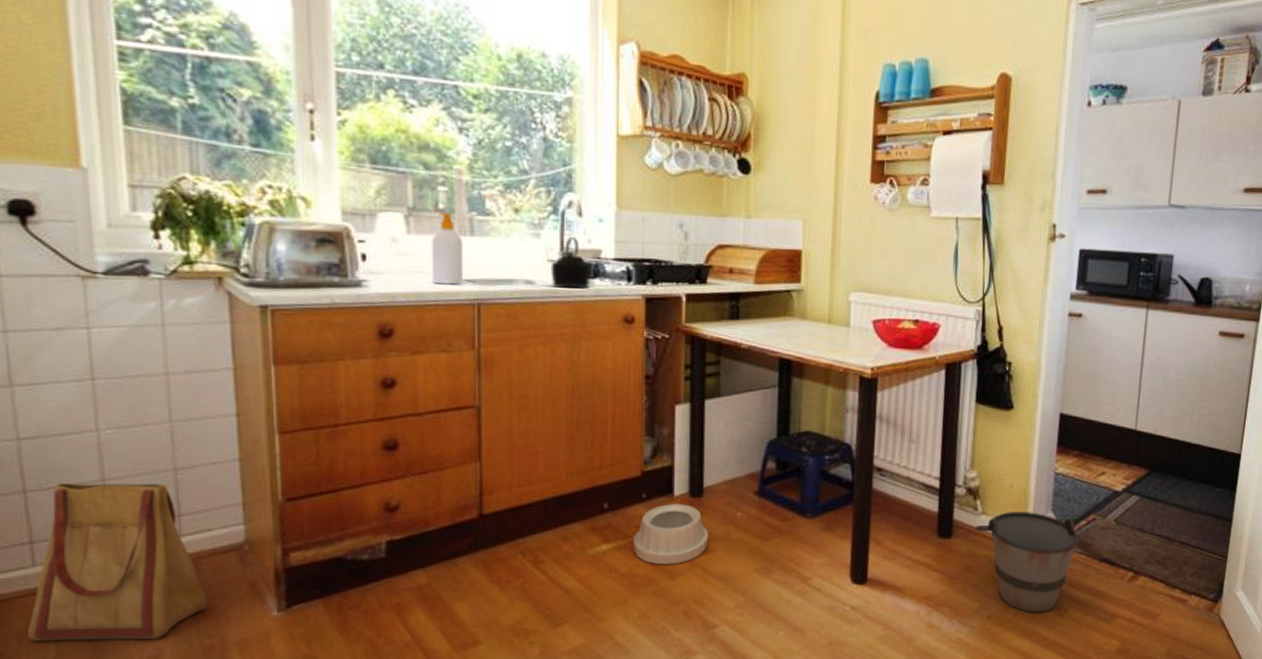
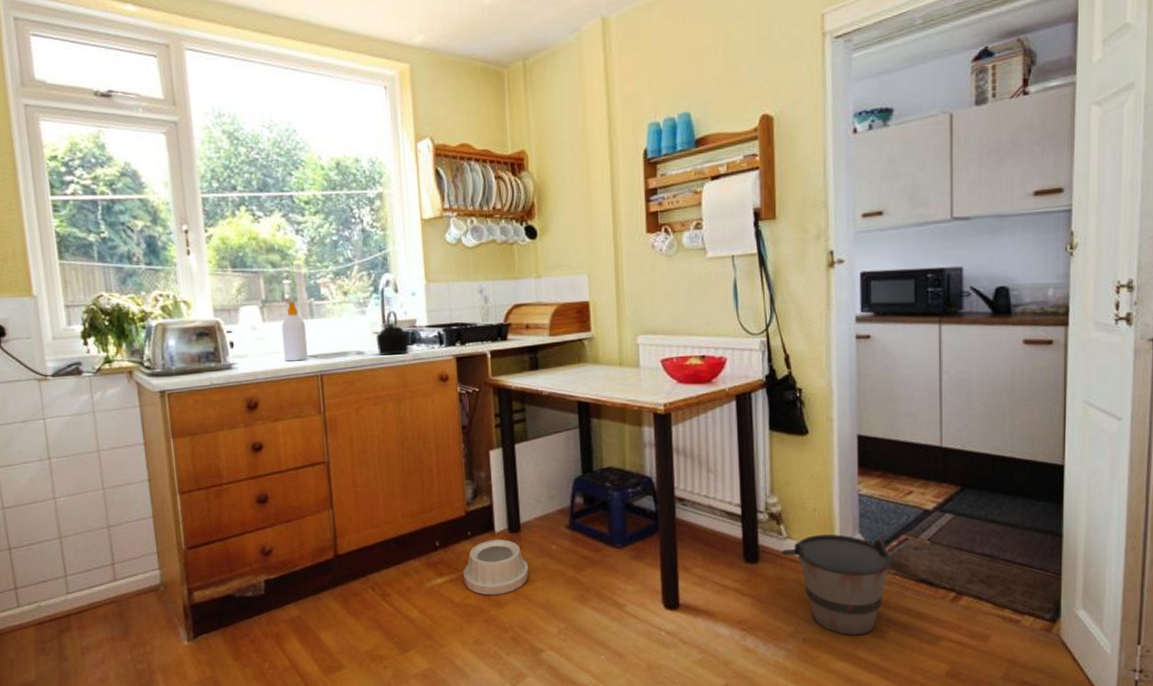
shopping bag: present [28,482,207,641] -> none [17,539,137,666]

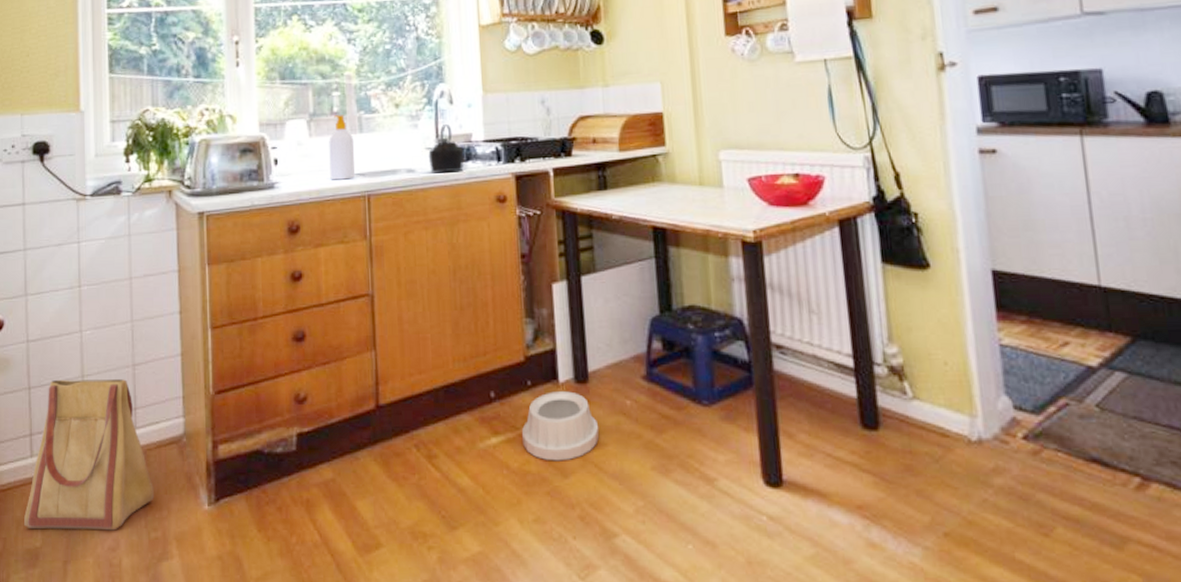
shopping bag: none [17,539,137,666] -> present [24,379,154,531]
bucket: present [781,534,892,636] -> none [907,394,1051,532]

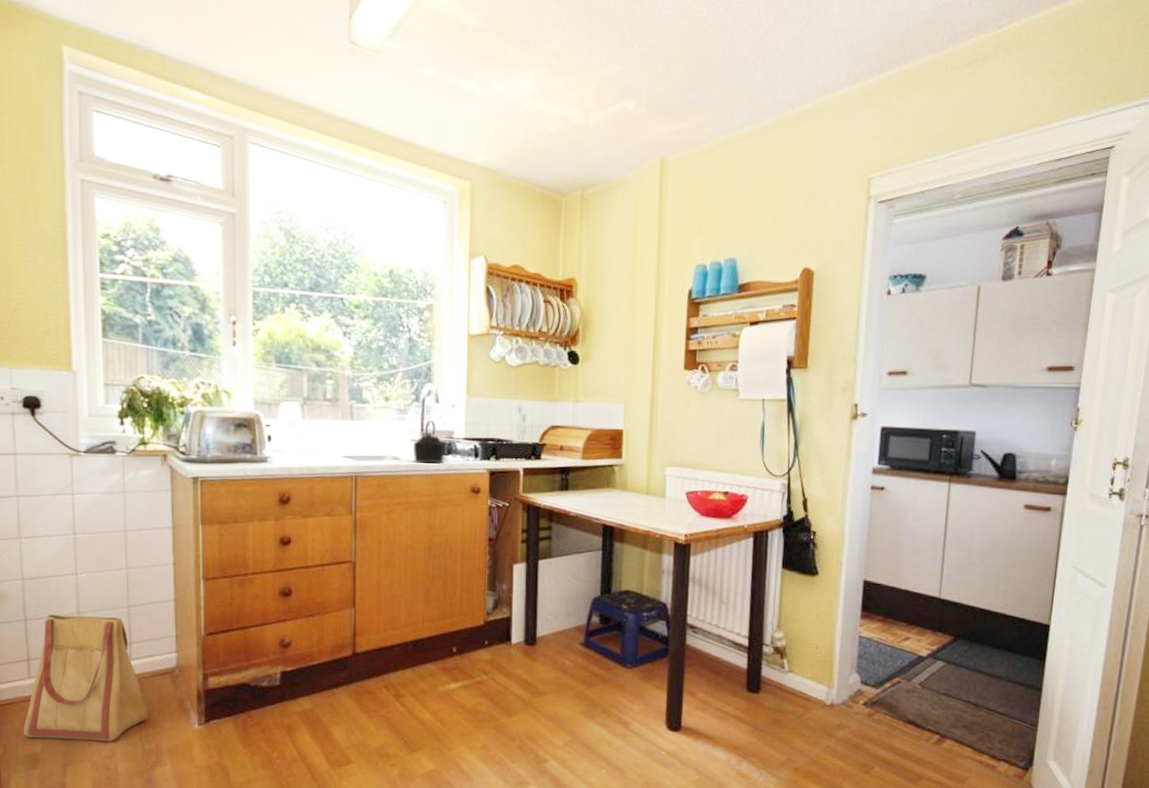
soap bottle: present [329,115,355,180] -> none [321,402,345,461]
pet bowl: present [522,391,600,461] -> none [477,650,541,704]

